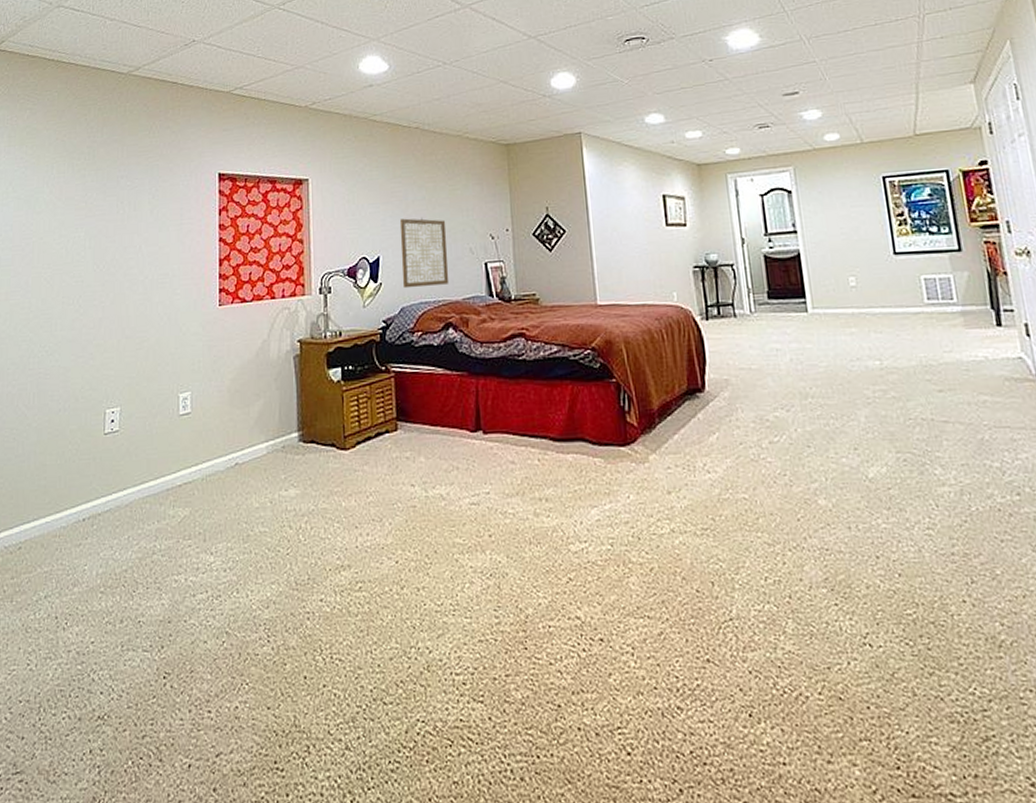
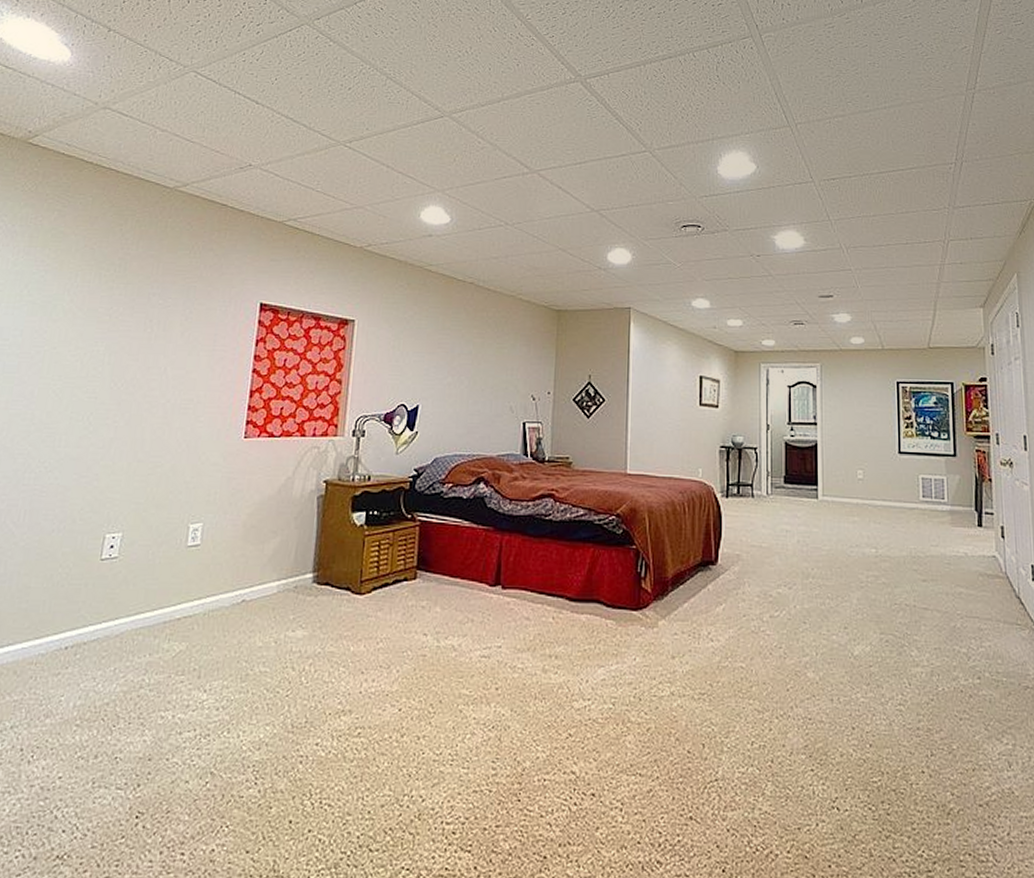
wall art: present [399,217,449,289] -> none [438,370,490,440]

